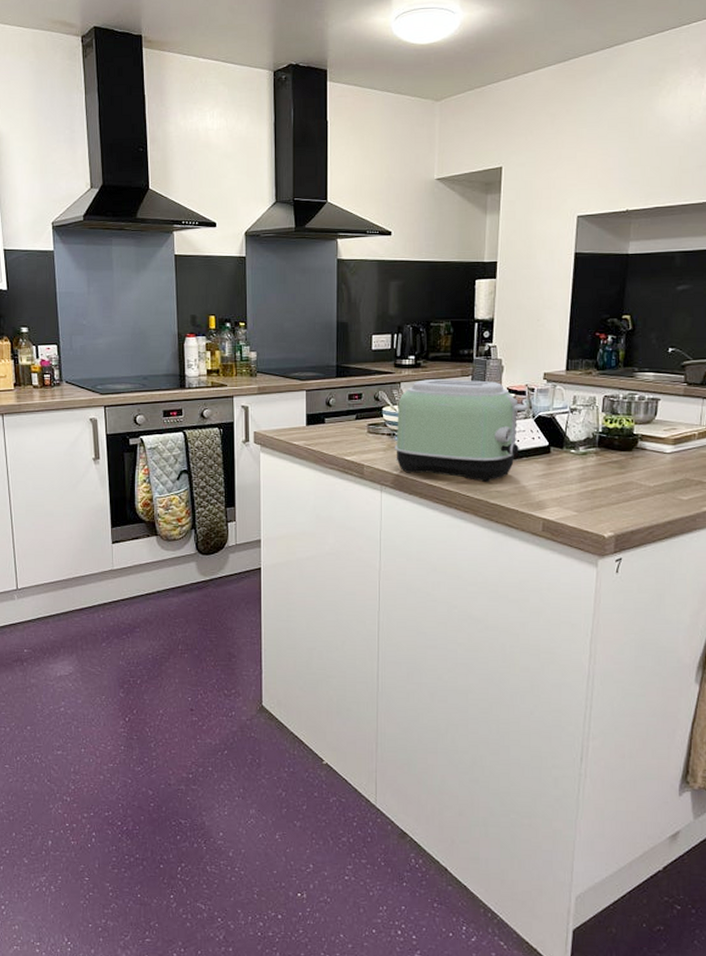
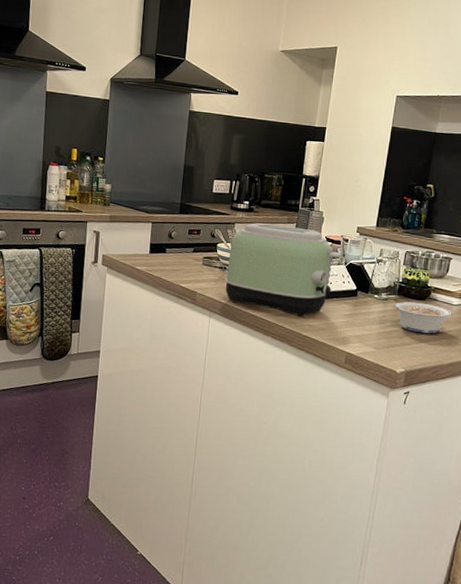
legume: none [586,454,665,490] -> present [387,301,452,334]

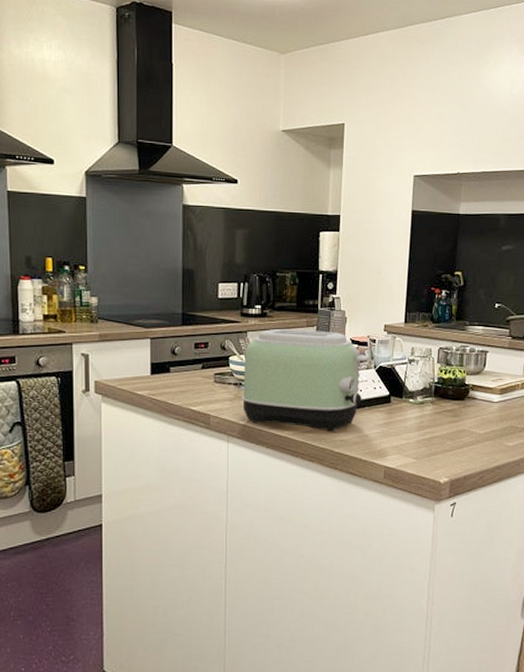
legume: present [387,301,452,334] -> none [424,403,493,437]

